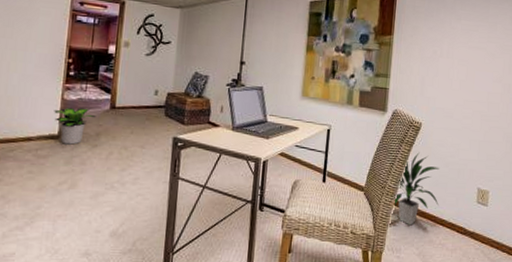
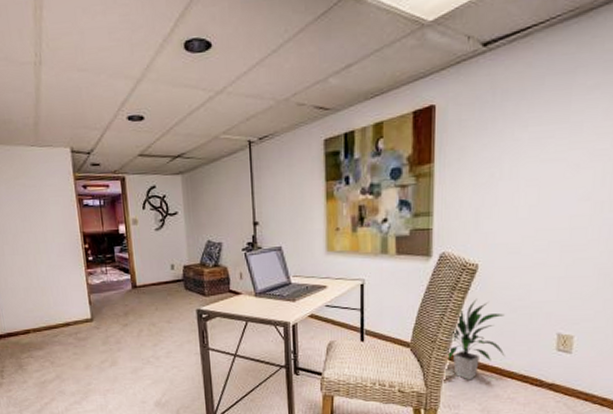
potted plant: present [54,107,96,145] -> none [83,290,121,326]

